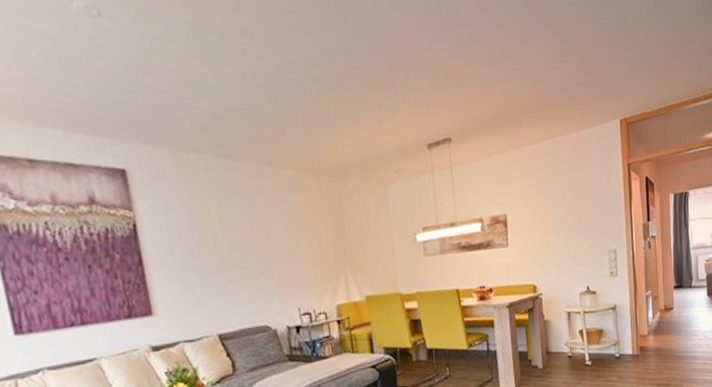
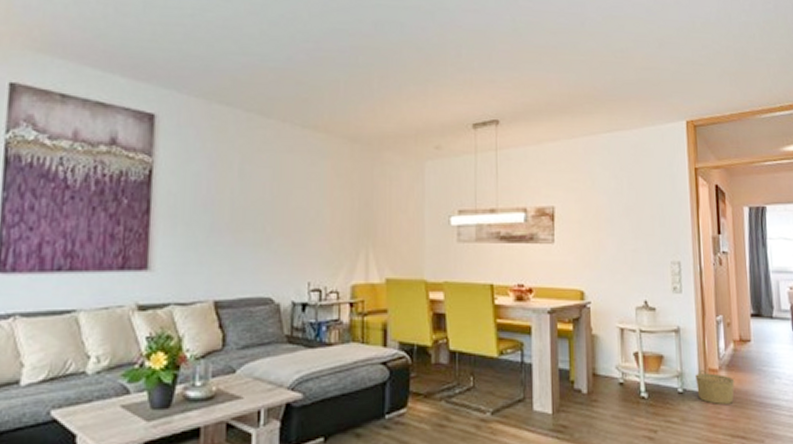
basket: none [628,337,661,363] -> present [694,370,735,406]

